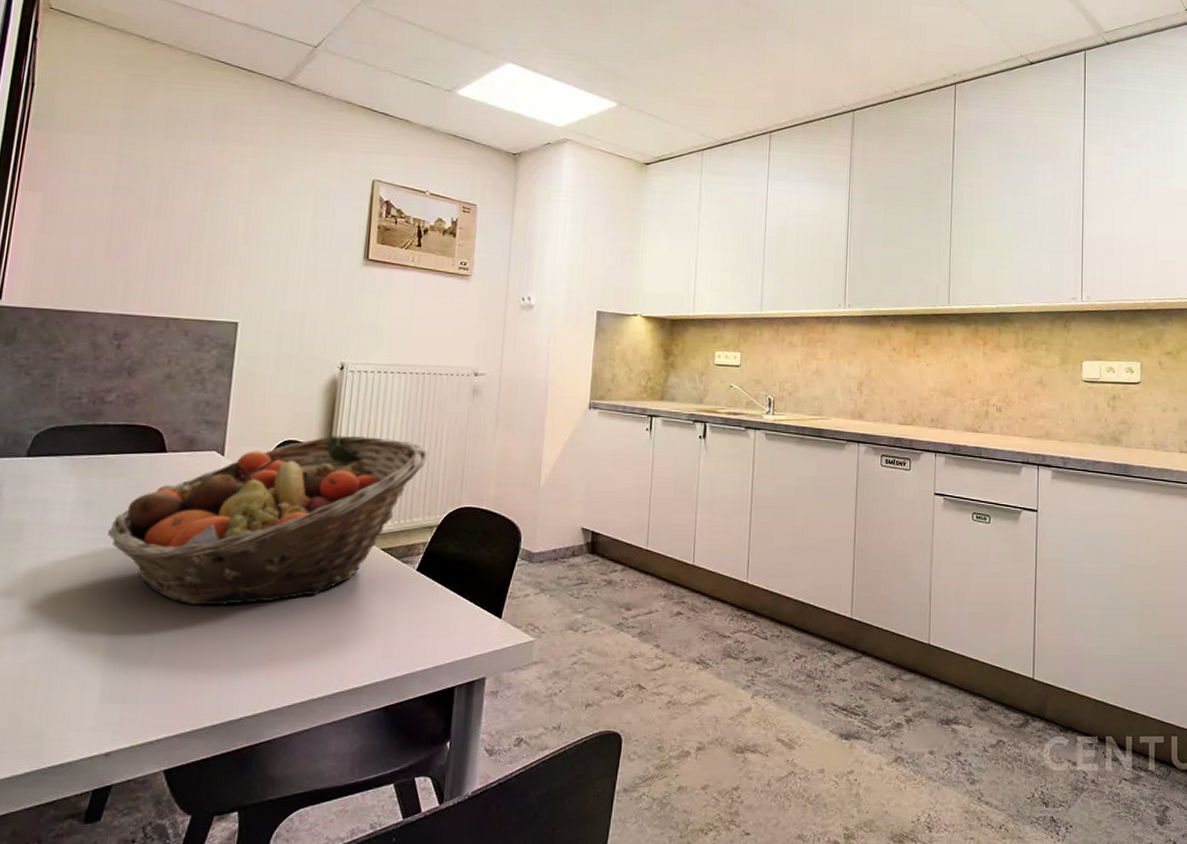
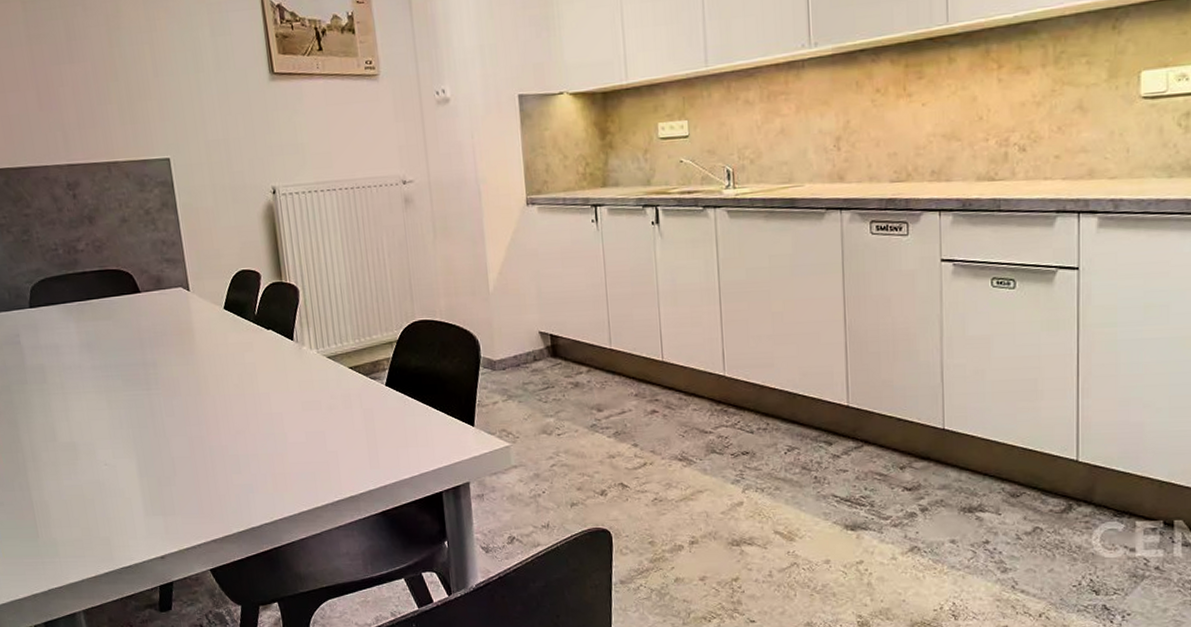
fruit basket: present [108,435,428,606] -> none [112,258,374,430]

